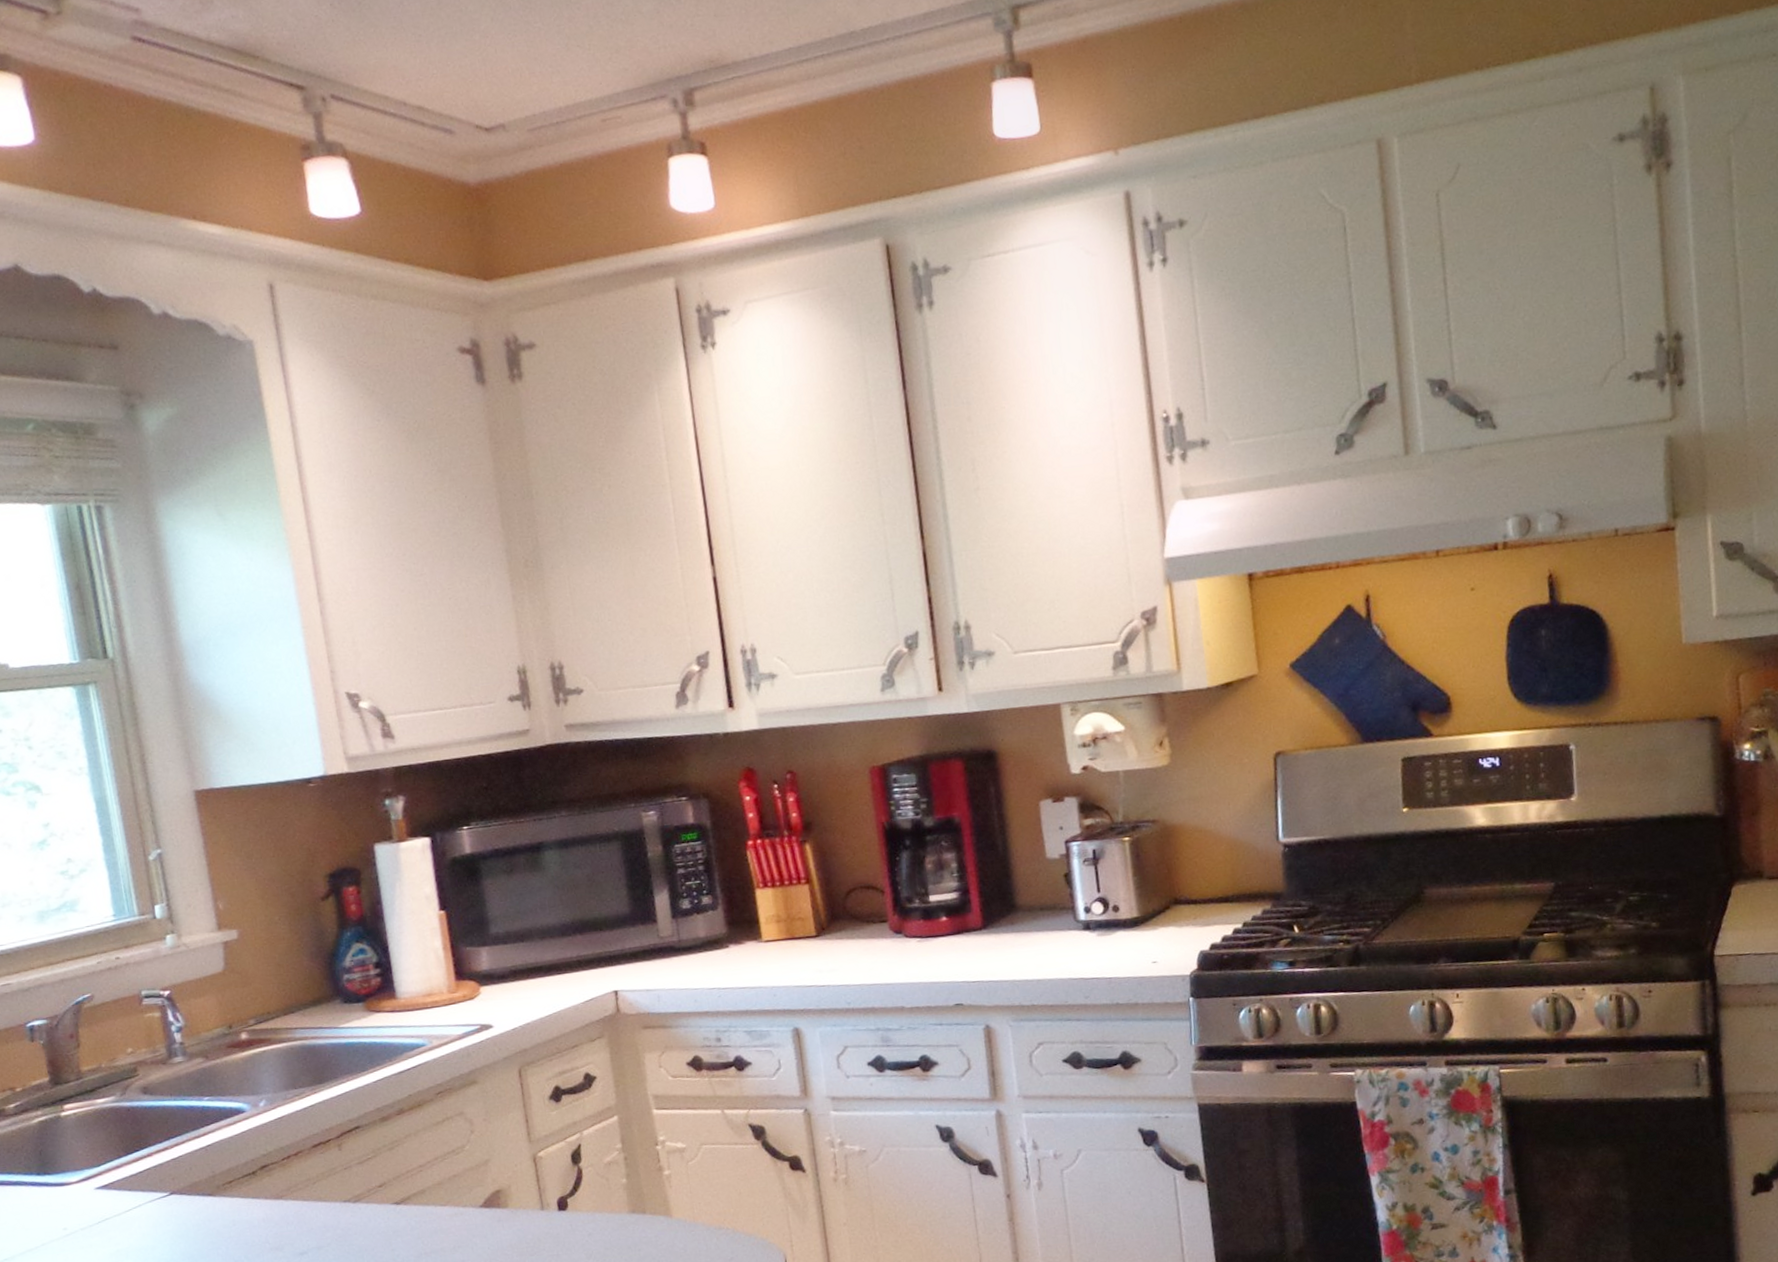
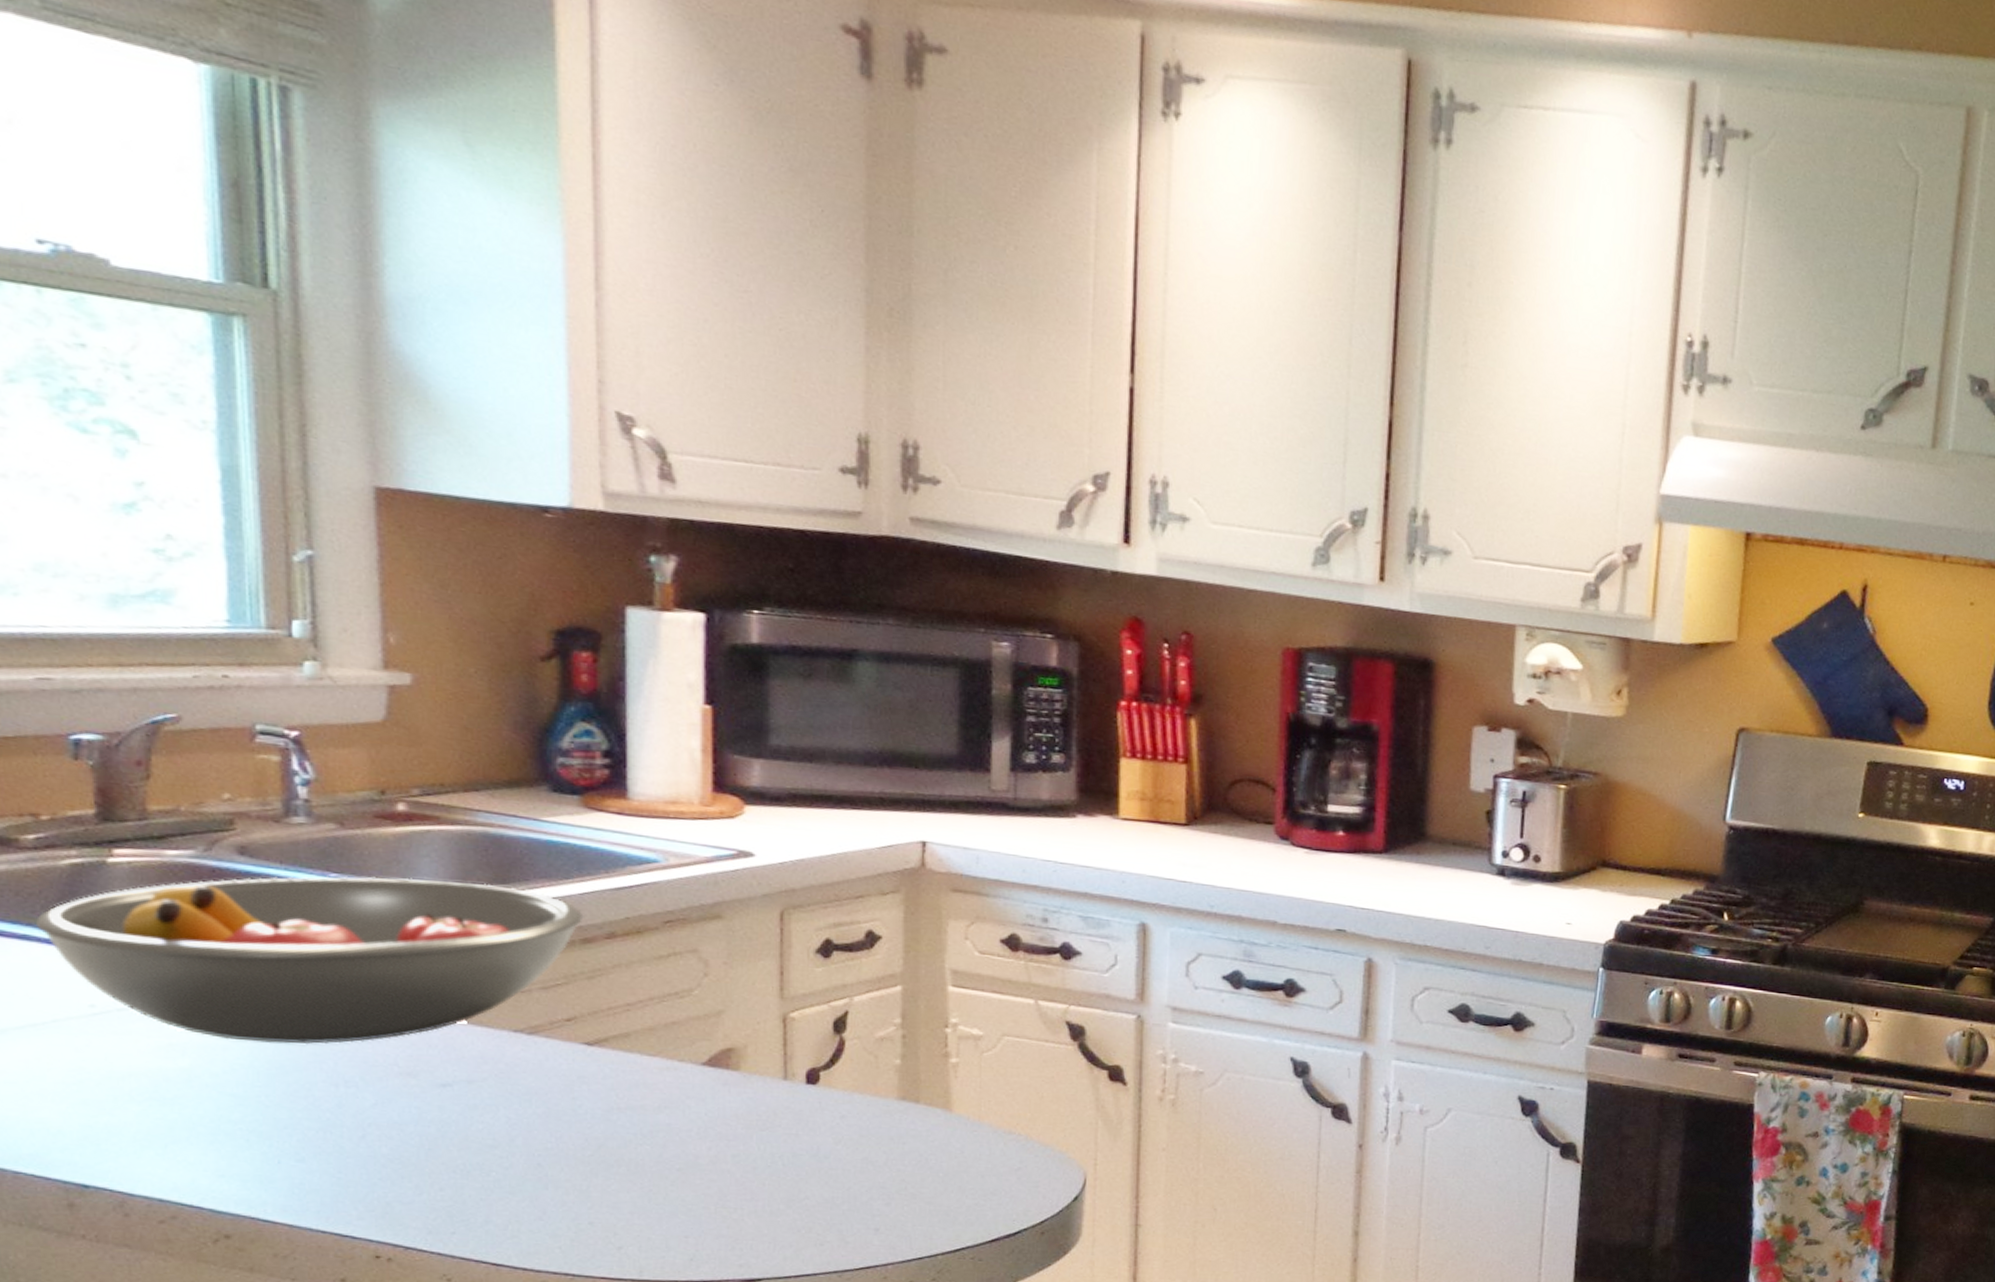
fruit bowl: none [22,1085,380,1240] -> present [35,876,584,1045]

